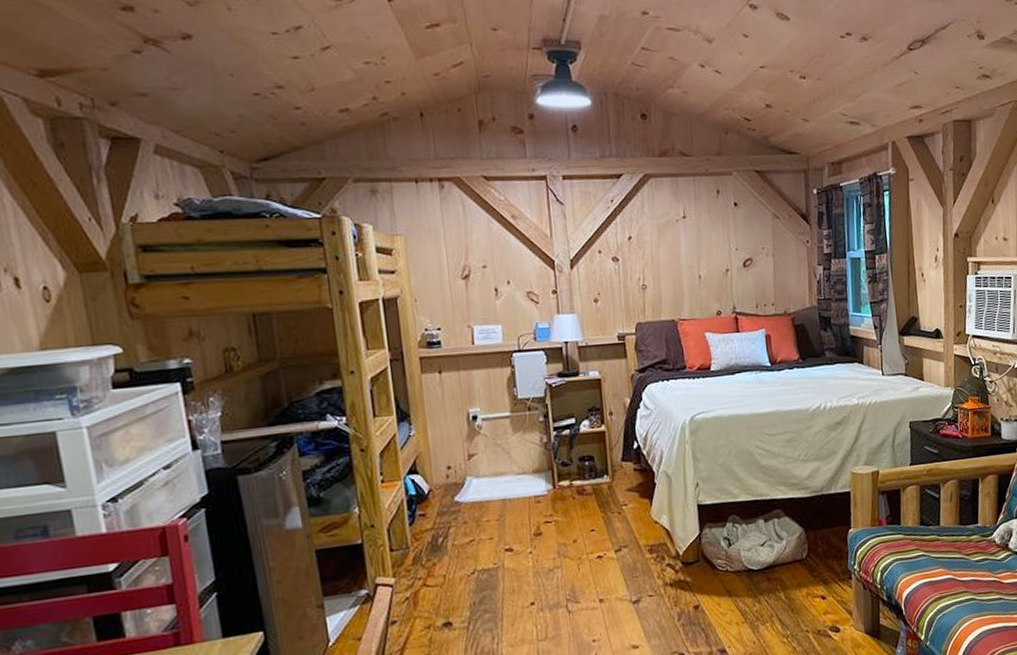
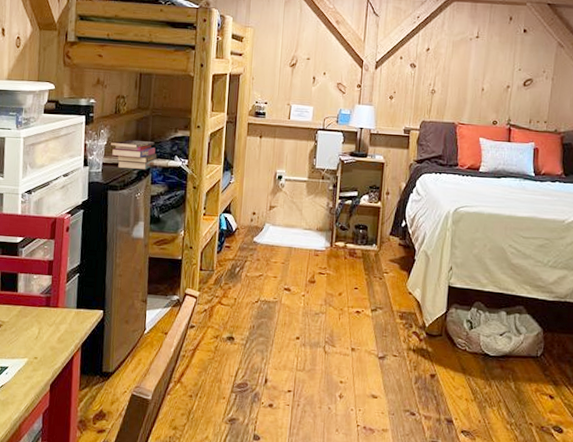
books: none [228,401,301,445] -> present [110,140,157,170]

